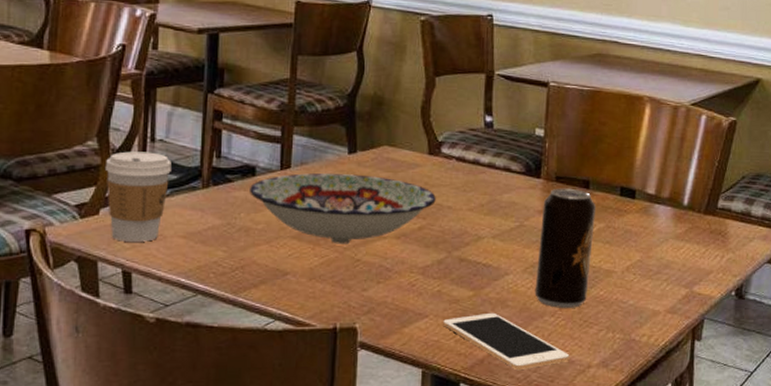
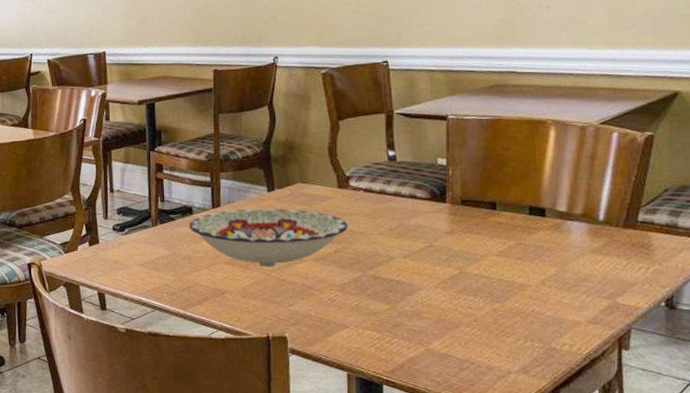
coffee cup: present [106,151,171,242] -> none [79,200,127,270]
cell phone: present [443,312,570,371] -> none [363,323,489,375]
beverage can: present [534,188,597,308] -> none [448,210,505,319]

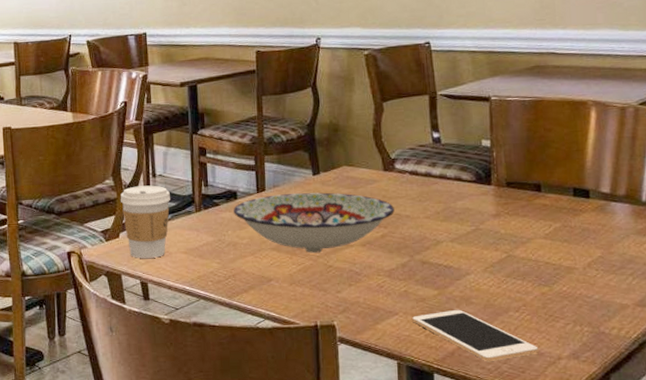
coffee cup: none [79,200,127,270] -> present [121,185,170,258]
cell phone: none [363,323,489,375] -> present [412,309,539,362]

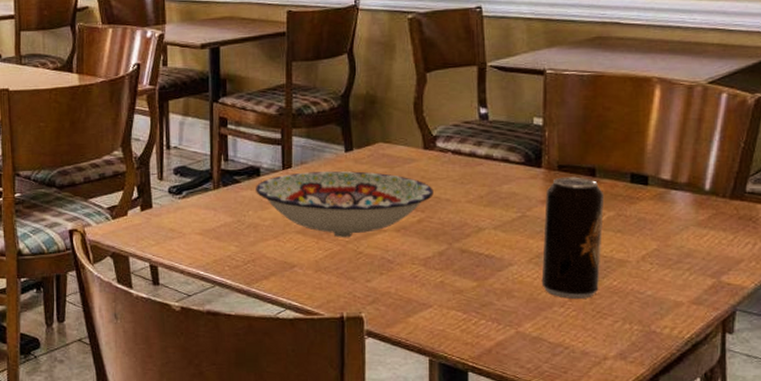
coffee cup: present [121,185,170,258] -> none [130,158,186,239]
cell phone: present [412,309,539,362] -> none [448,303,583,361]
beverage can: none [496,192,551,304] -> present [541,176,605,299]

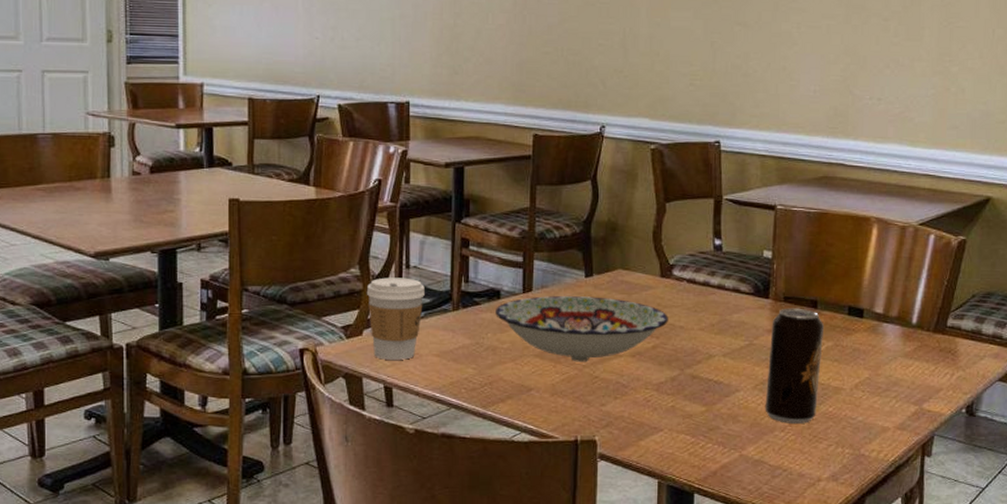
coffee cup: none [130,158,186,239] -> present [367,277,425,360]

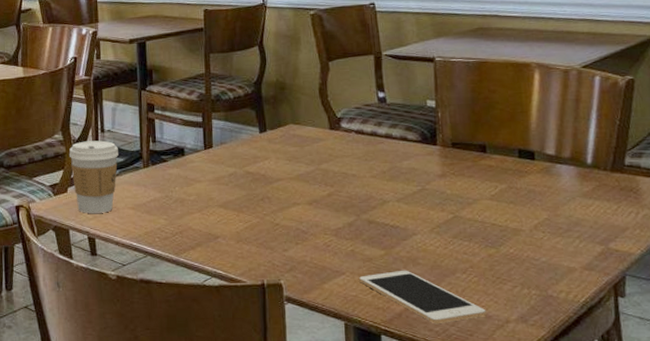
bowl: present [496,296,668,362] -> none [181,150,341,211]
cell phone: none [677,427,800,483] -> present [359,270,487,324]
beverage can: present [765,308,825,424] -> none [442,153,497,265]

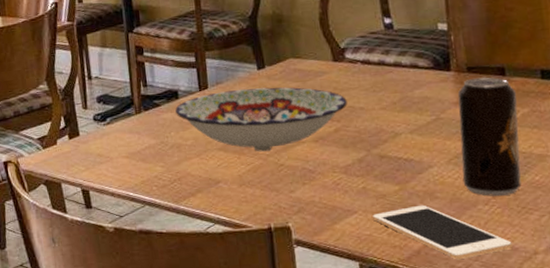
coffee cup: present [69,140,118,213] -> none [56,88,108,165]
bowl: none [181,150,341,211] -> present [175,87,347,152]
beverage can: none [442,153,497,265] -> present [457,77,522,196]

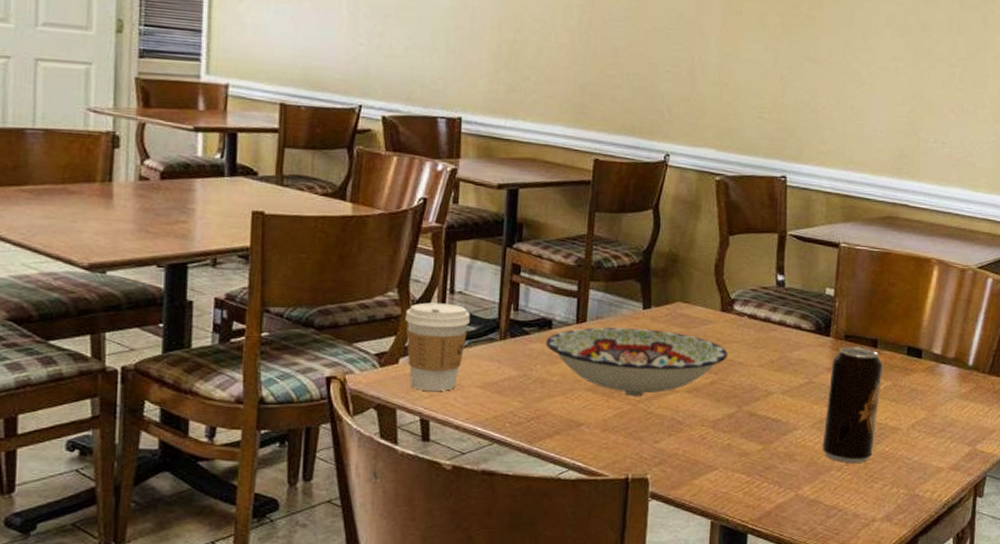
coffee cup: none [56,88,108,165] -> present [406,302,470,391]
cell phone: present [373,204,513,260] -> none [732,466,855,523]

